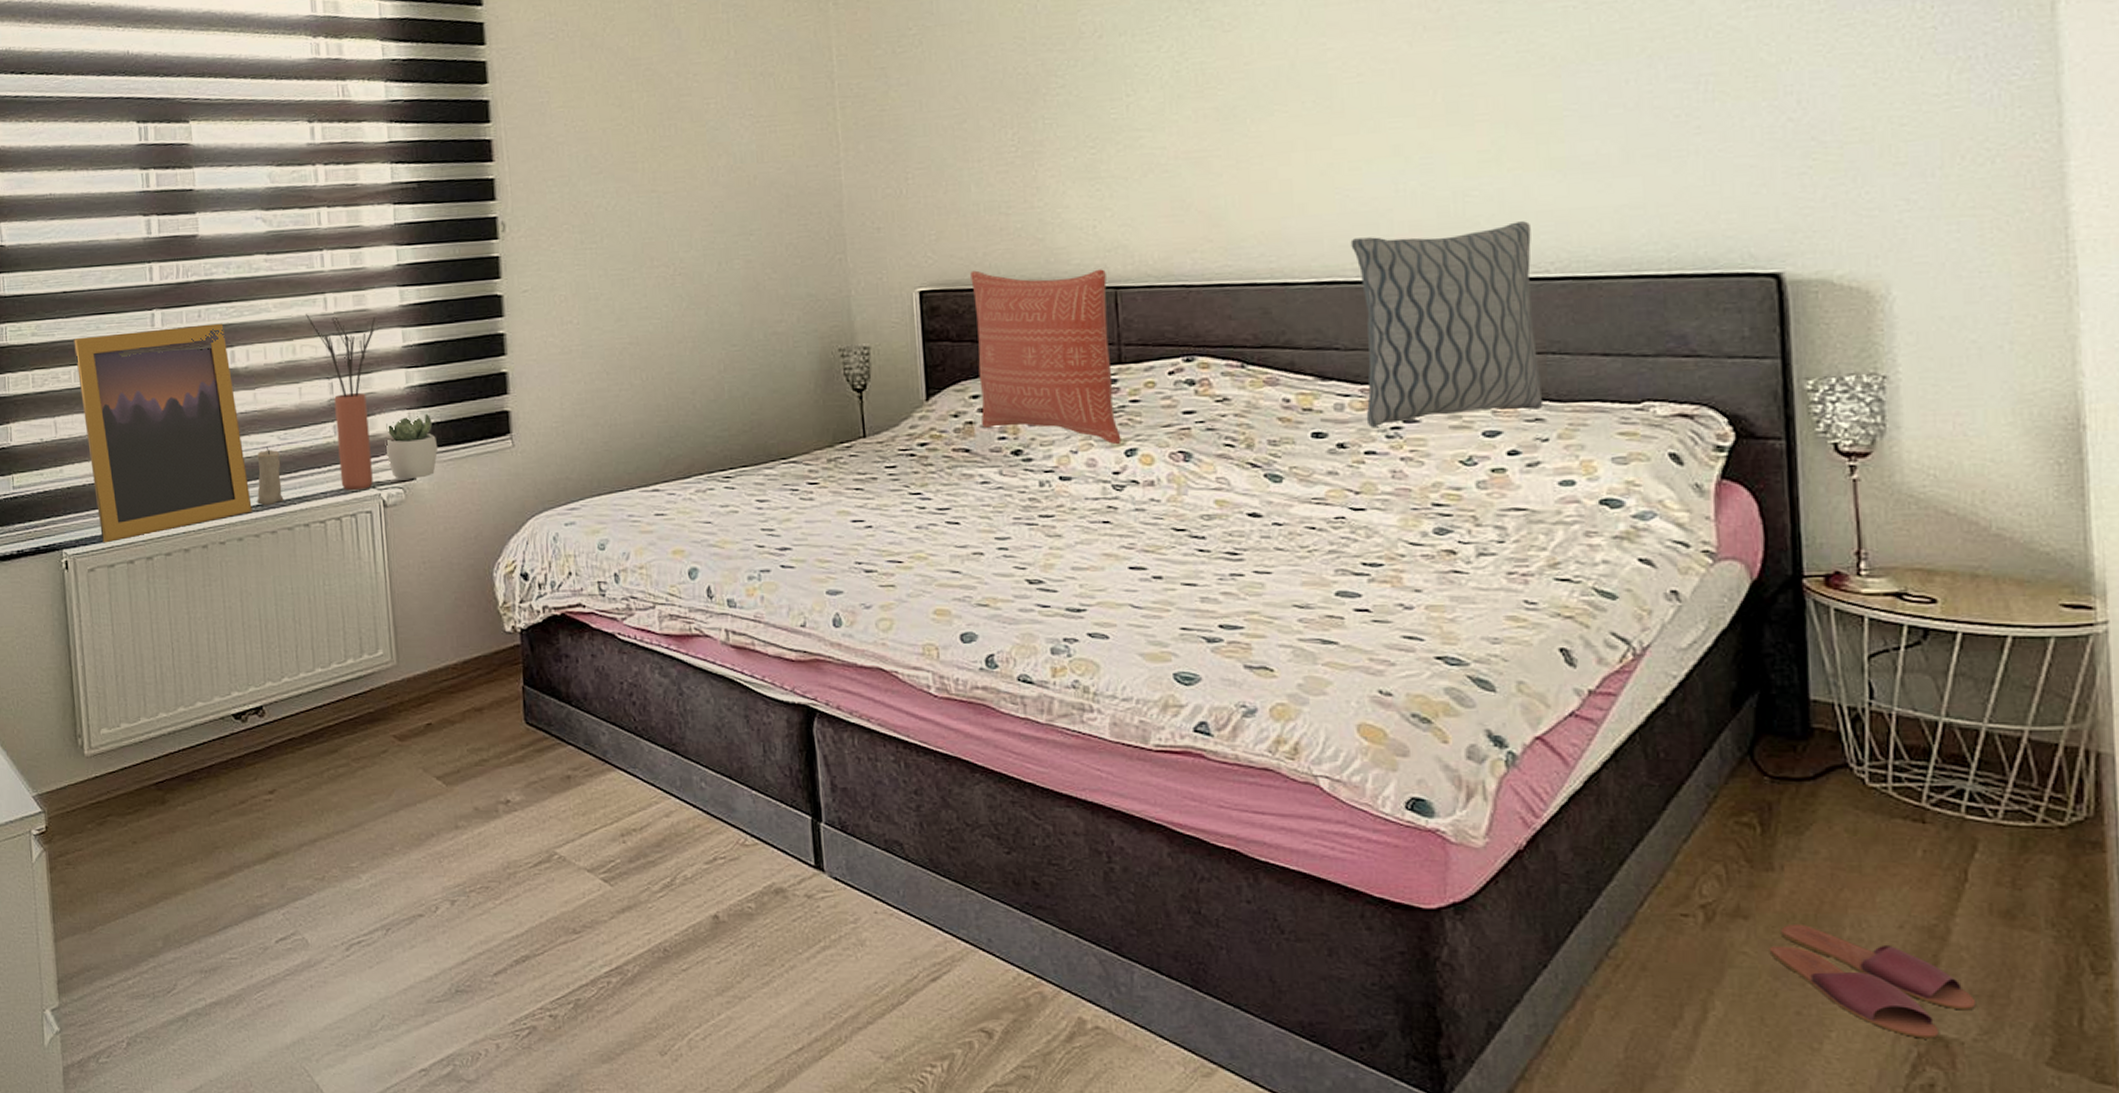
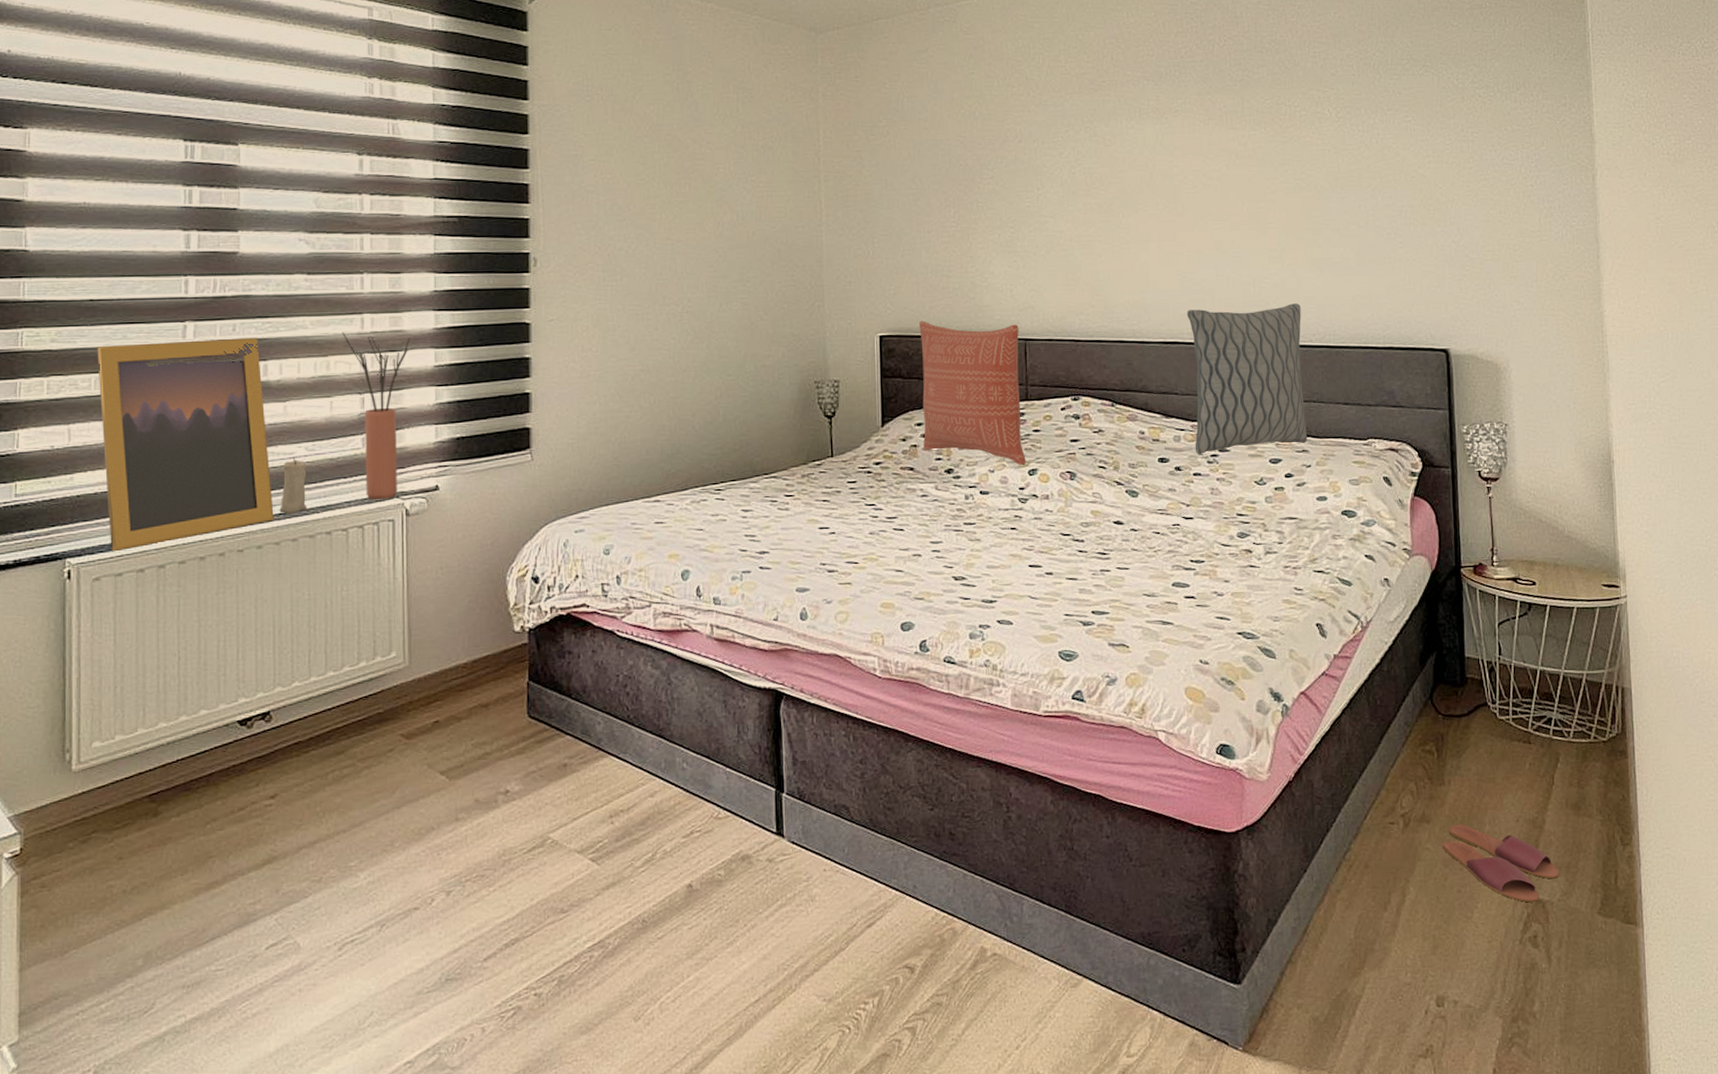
succulent plant: present [385,414,439,479] -> none [411,429,462,490]

